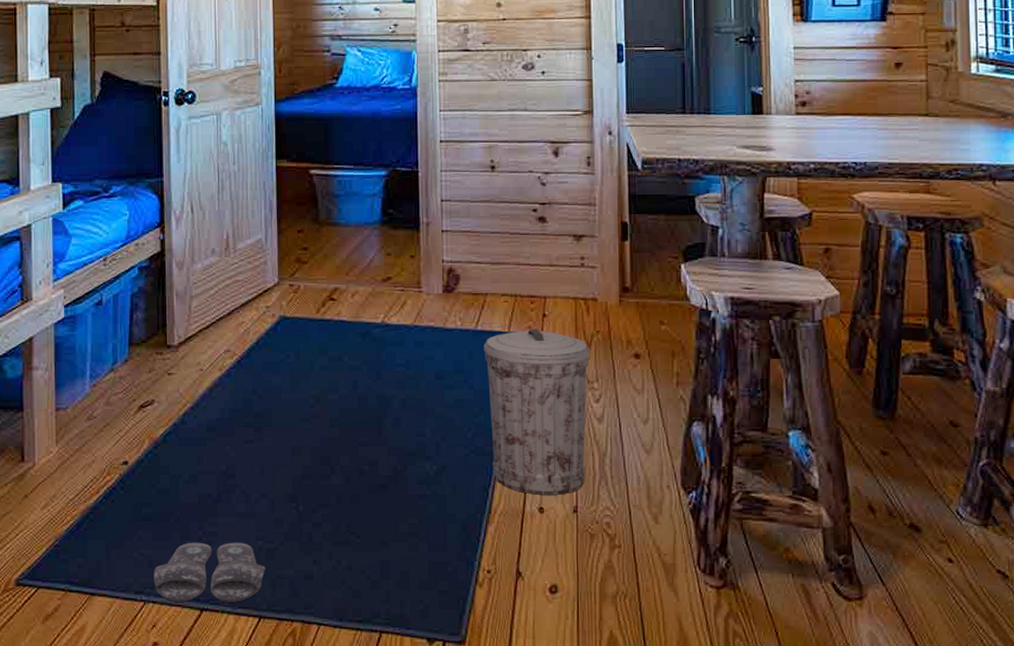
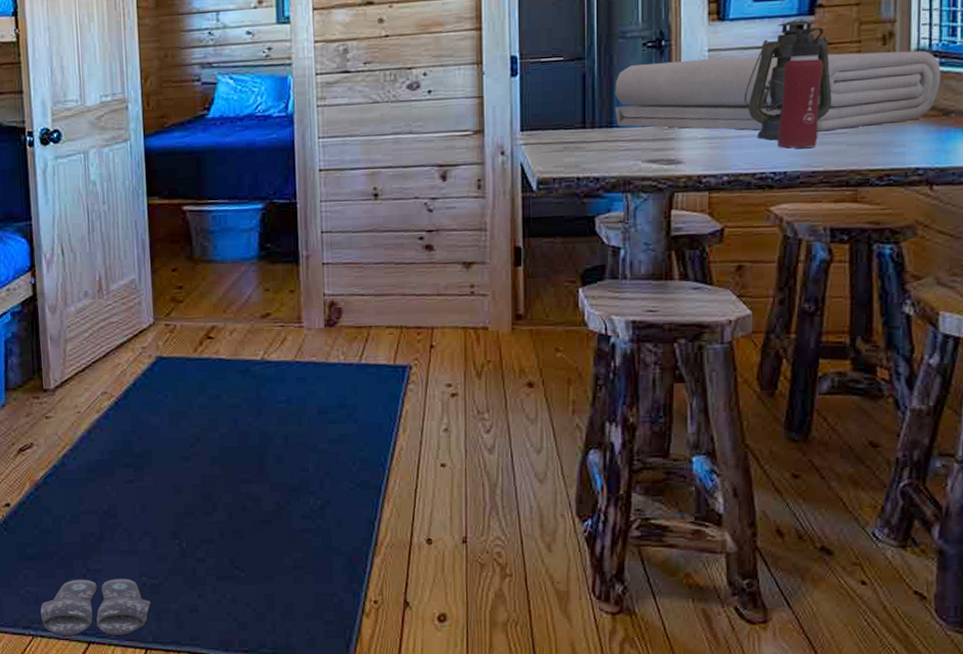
trash can: present [484,329,590,495] -> none [368,360,481,527]
towel: none [711,55,998,127] -> present [615,50,941,132]
lantern: none [826,23,904,133] -> present [743,17,832,140]
water bottle: none [857,32,896,142] -> present [777,27,825,149]

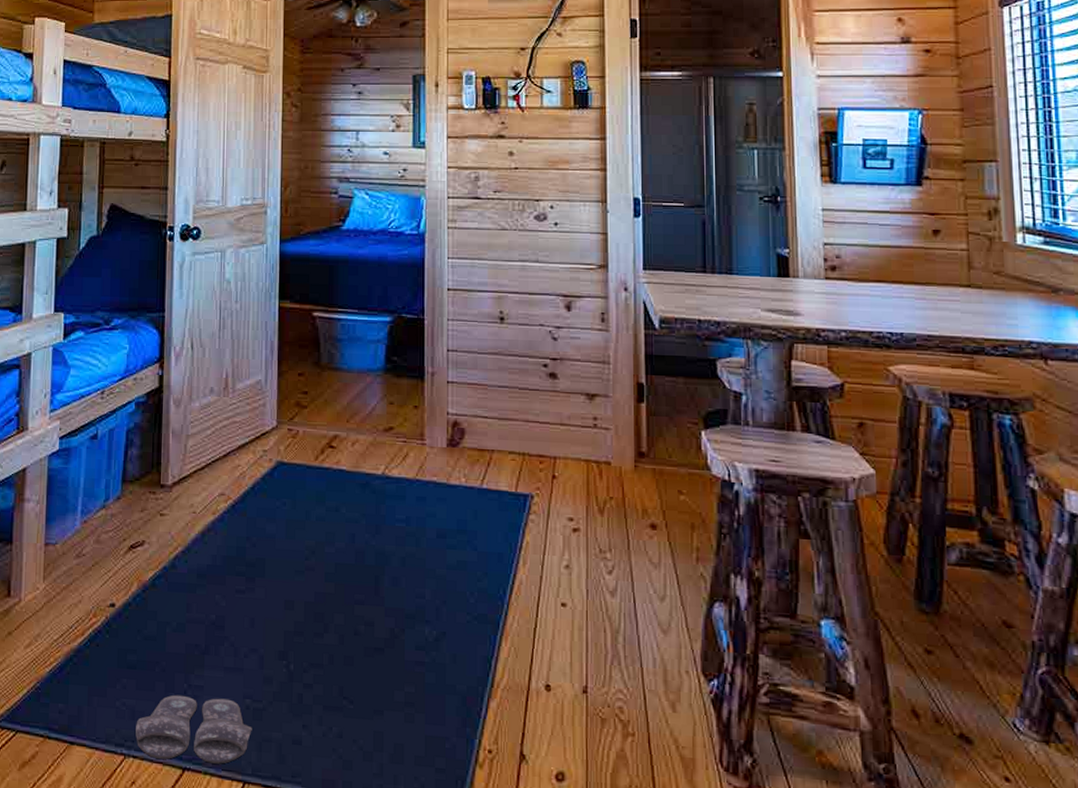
towel: present [615,50,941,132] -> none [733,216,1047,297]
lantern: present [743,17,832,140] -> none [858,187,943,302]
water bottle: present [777,27,825,149] -> none [892,197,934,312]

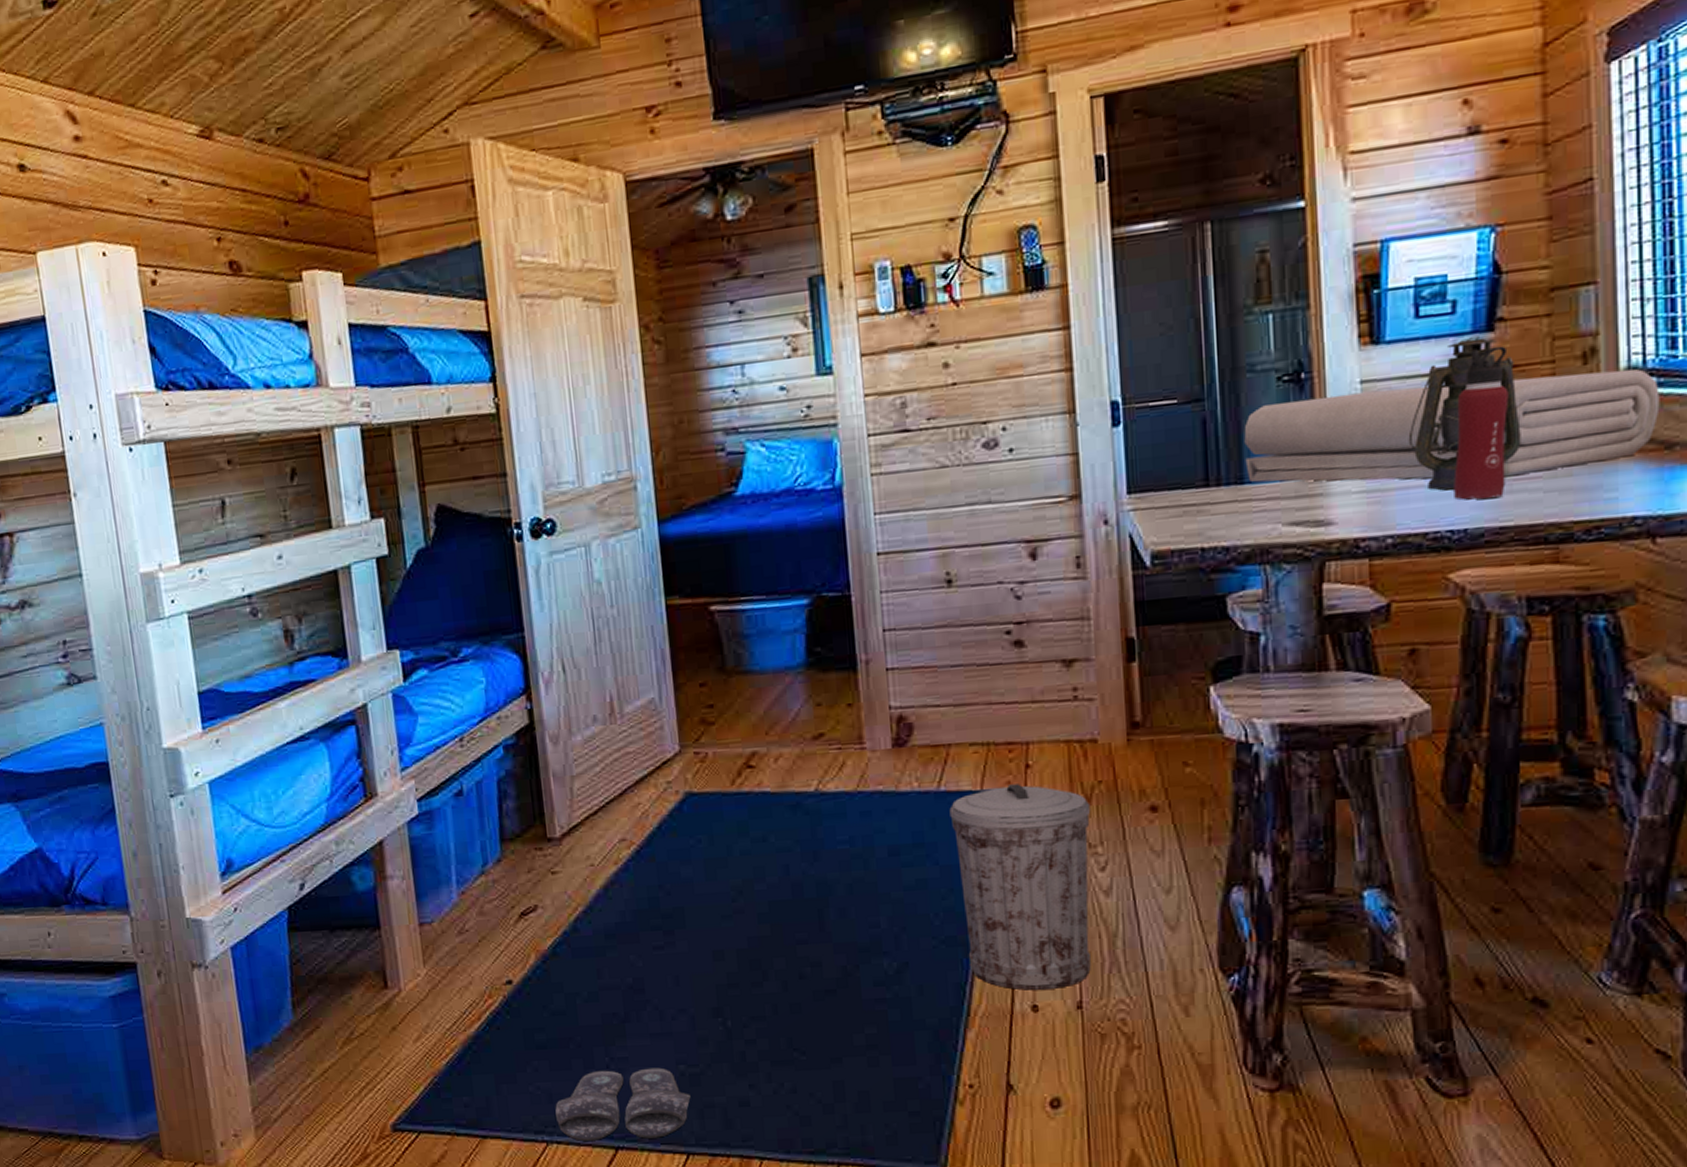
trash can: none [489,490,603,673] -> present [949,784,1091,990]
towel: none [733,216,1047,297] -> present [1244,369,1660,483]
lantern: none [858,187,943,302] -> present [1408,335,1521,491]
water bottle: none [892,197,934,312] -> present [1453,345,1509,500]

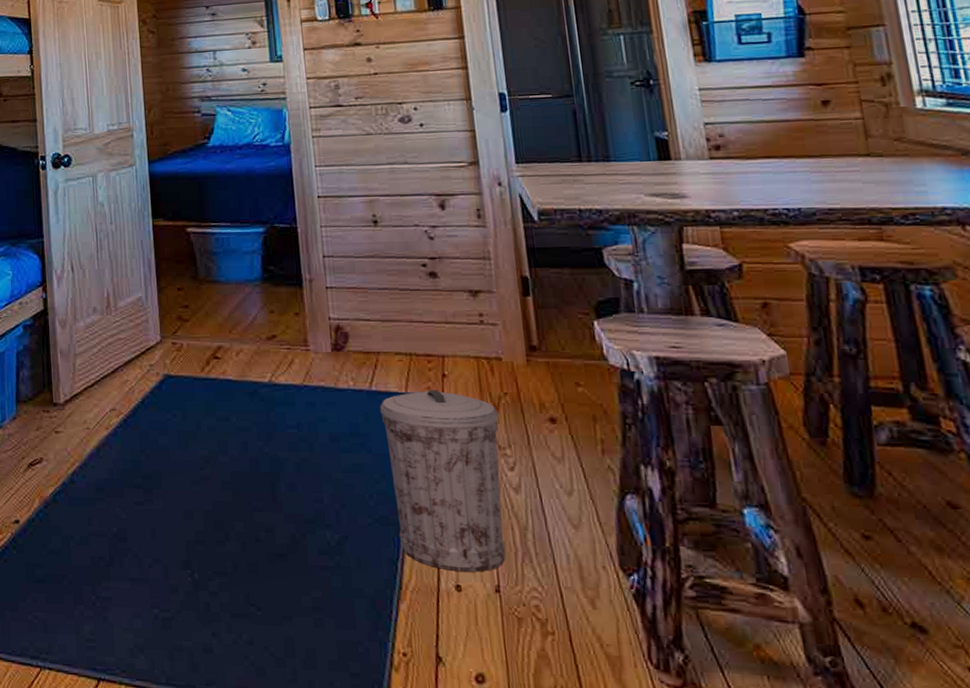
slippers: present [555,1067,691,1142] -> none [49,607,163,674]
towel: present [1244,369,1660,483] -> none [607,91,953,169]
lantern: present [1408,335,1521,491] -> none [742,59,838,177]
water bottle: present [1453,345,1509,500] -> none [780,68,829,186]

